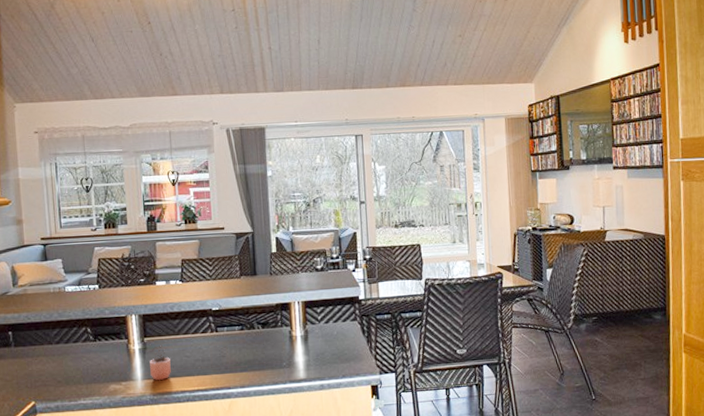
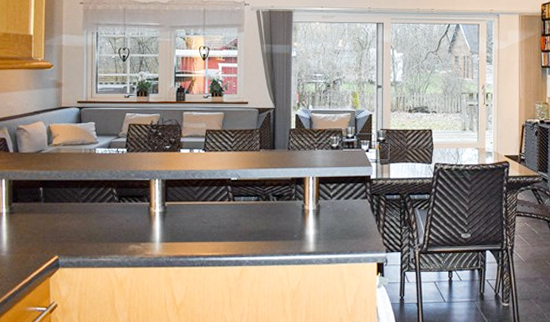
cocoa: present [150,344,171,381] -> none [168,208,188,244]

